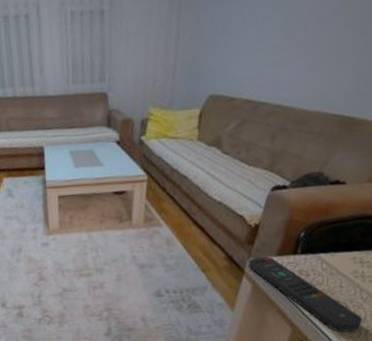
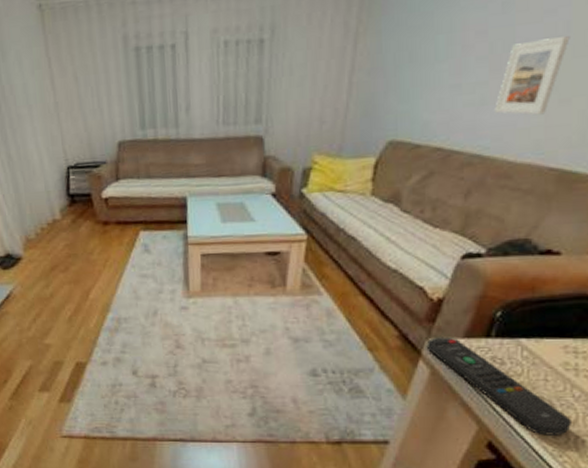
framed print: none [290,9,343,73] -> present [494,35,570,115]

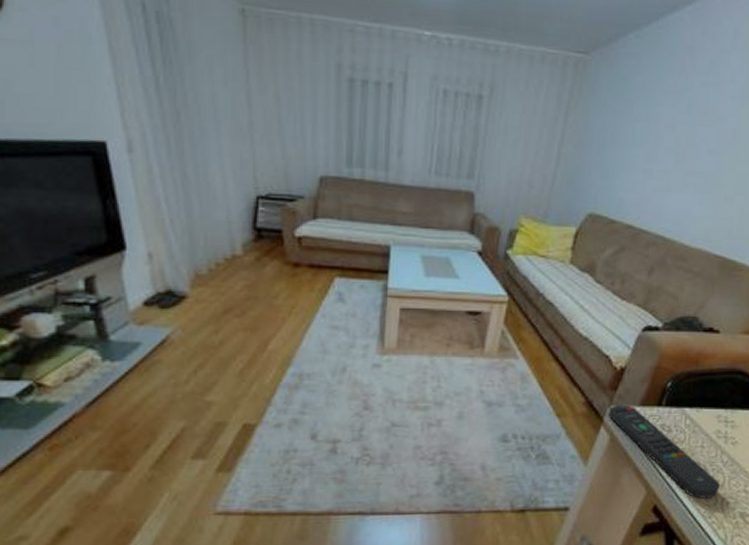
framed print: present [494,35,570,115] -> none [676,141,736,207]

